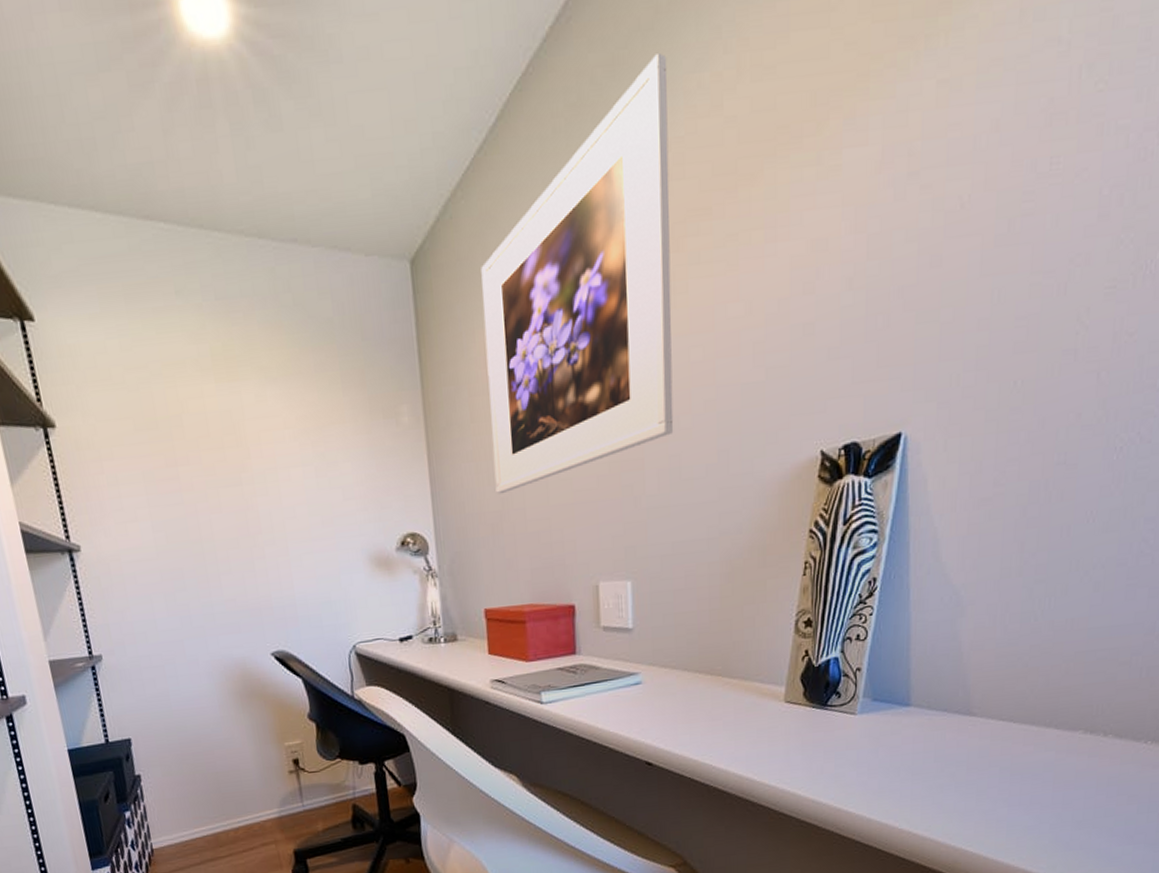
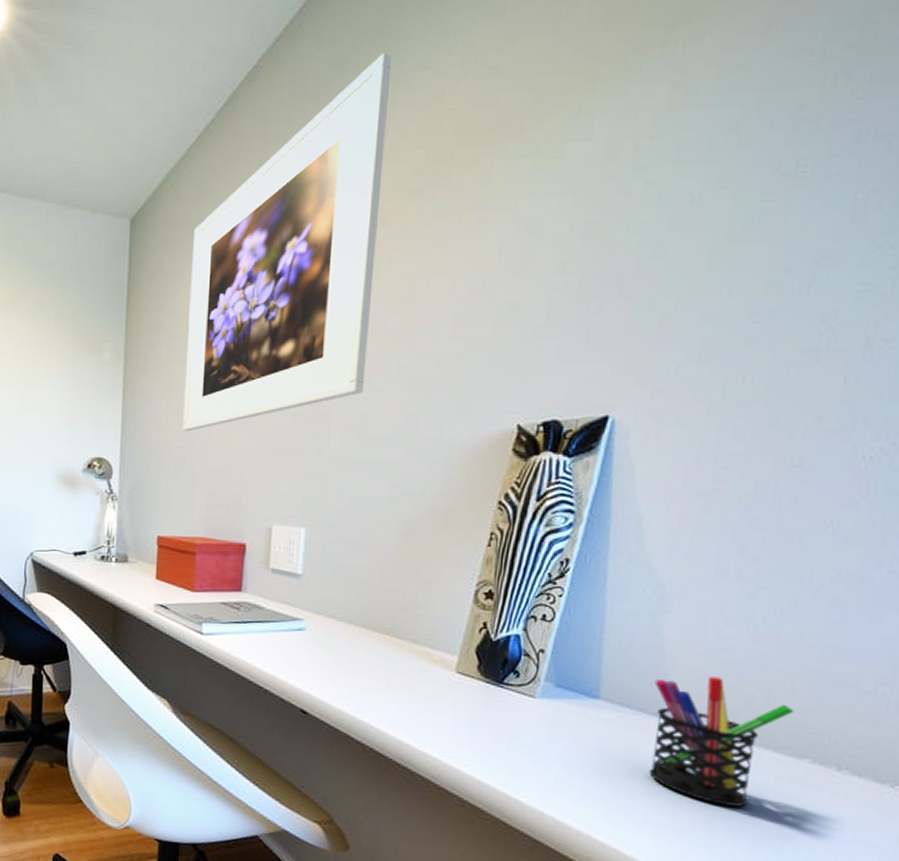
pen holder: none [955,669,1069,784] -> present [649,677,794,807]

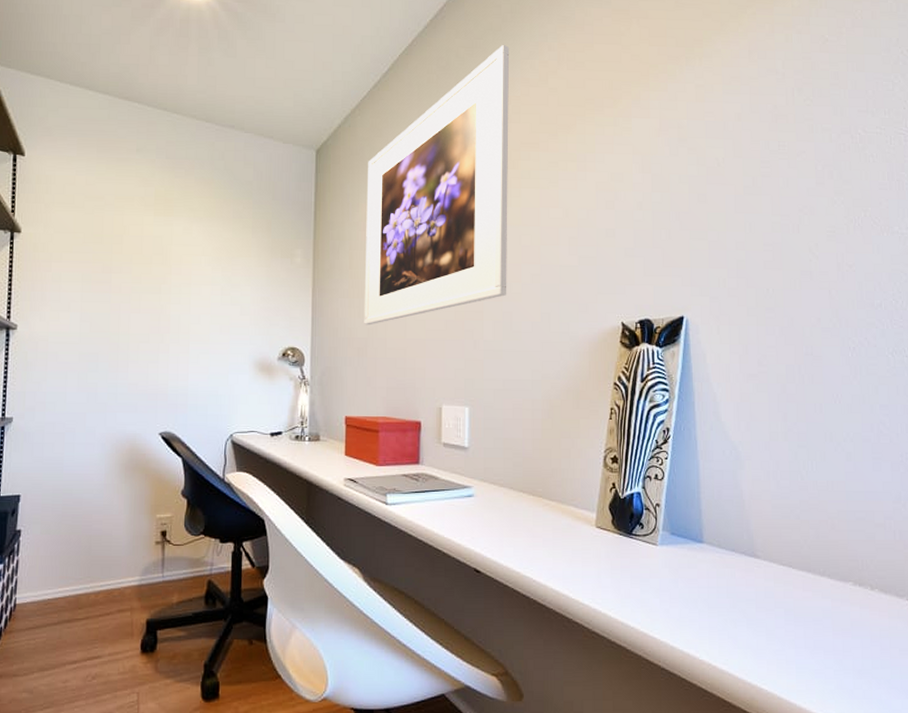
pen holder: present [649,677,794,807] -> none [740,519,836,626]

